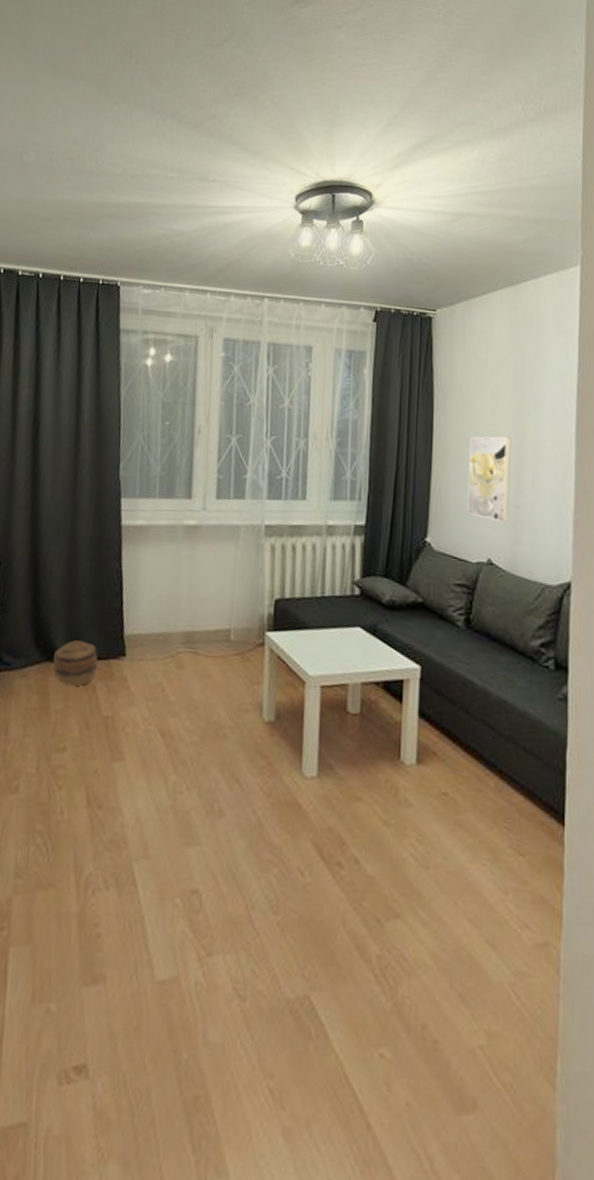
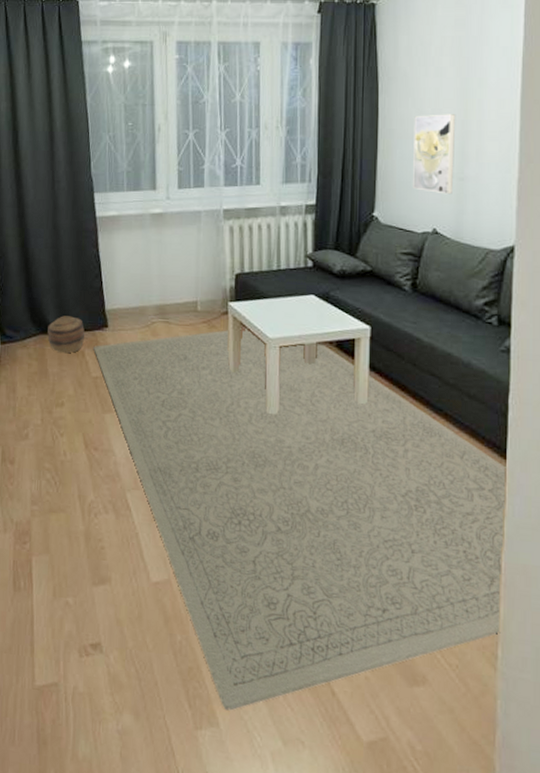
rug: none [106,662,565,1155] -> present [93,327,506,711]

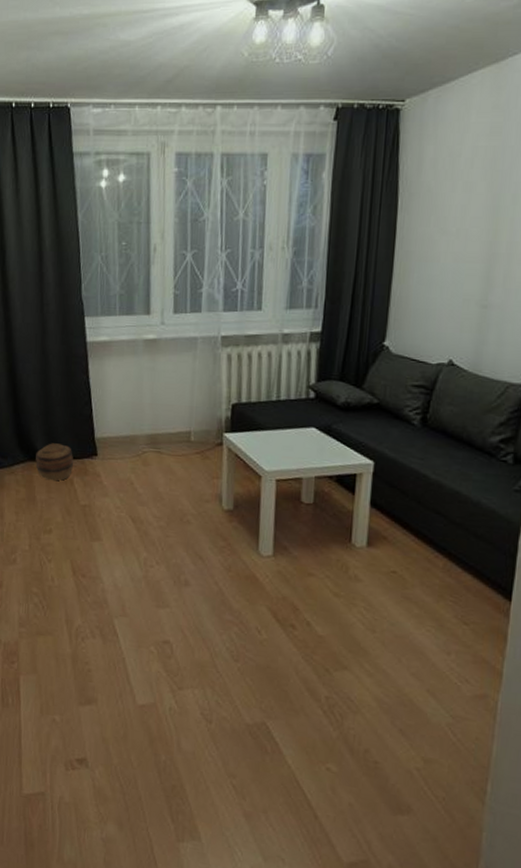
rug: present [93,327,506,711] -> none [82,459,511,827]
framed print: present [413,114,456,195] -> none [430,234,484,323]

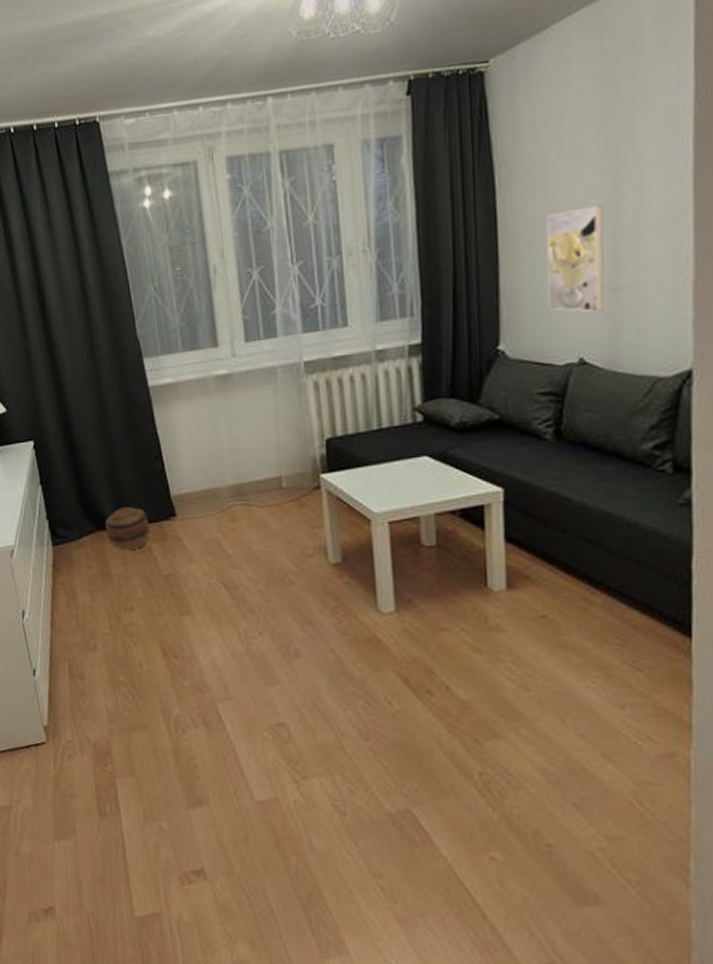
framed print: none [430,234,484,323] -> present [546,205,605,313]

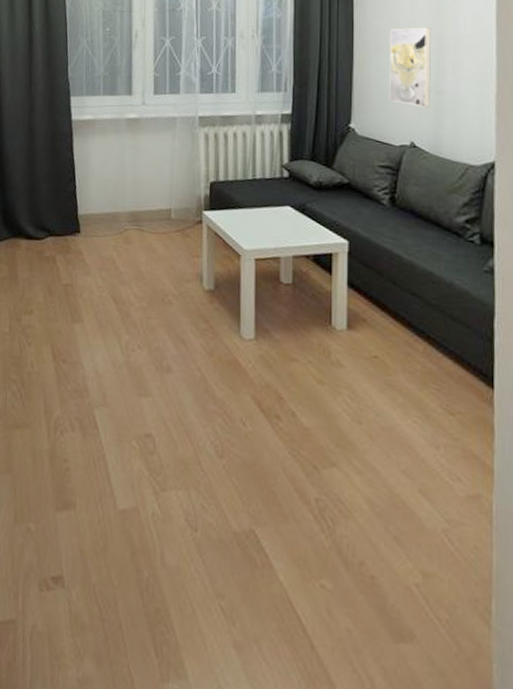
basket: present [105,507,149,551] -> none [19,219,57,259]

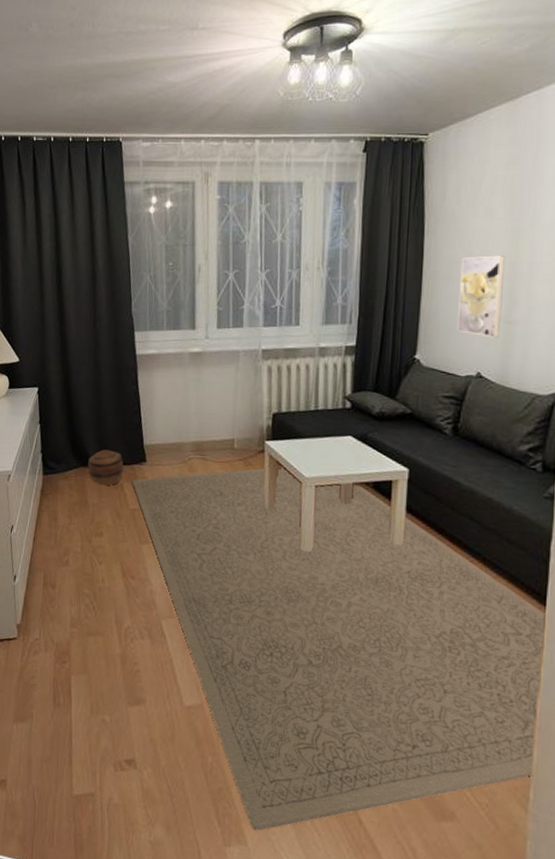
basket: none [19,219,57,259] -> present [88,449,123,486]
rug: none [65,238,496,662] -> present [132,466,546,831]

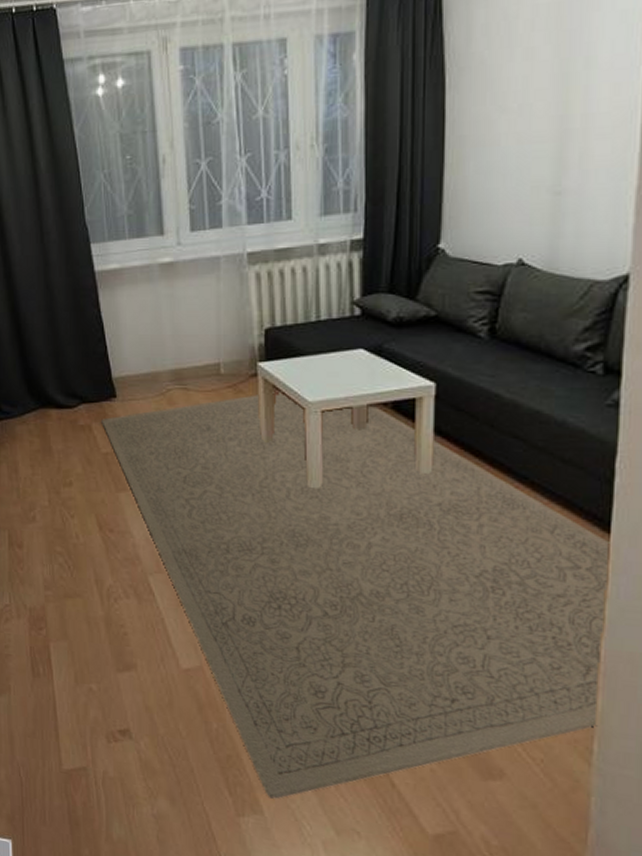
basket: present [88,449,123,486] -> none [48,387,90,429]
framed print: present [457,255,506,338] -> none [492,108,552,215]

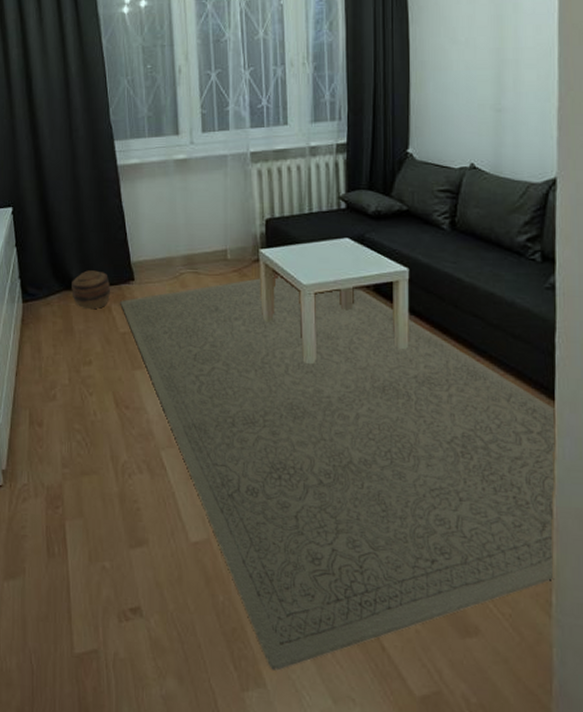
basket: none [48,387,90,429] -> present [72,270,110,310]

